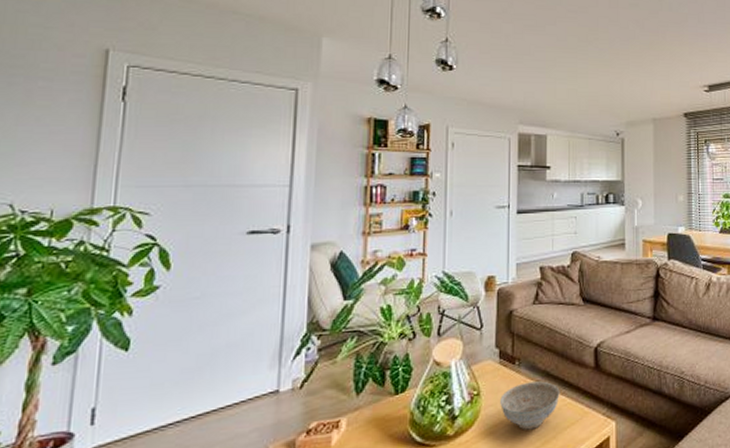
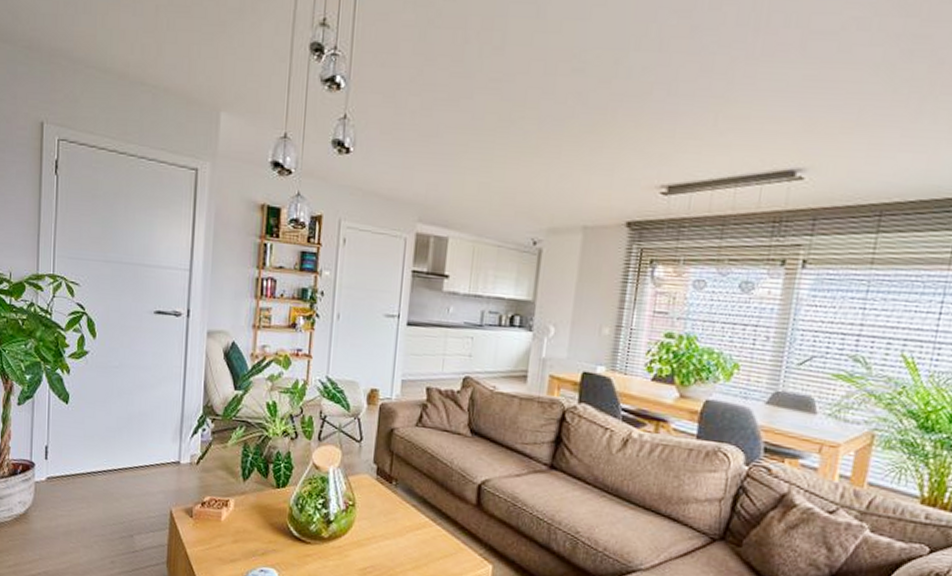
decorative bowl: present [500,381,560,430] -> none [374,504,436,552]

